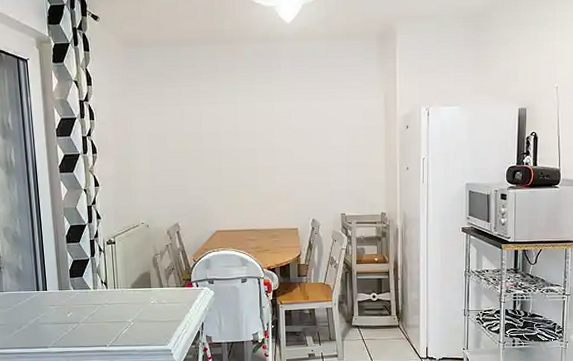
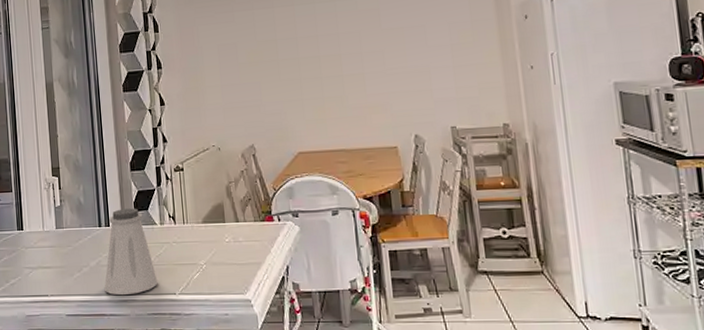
saltshaker: none [42,275,91,348] -> present [104,208,158,296]

